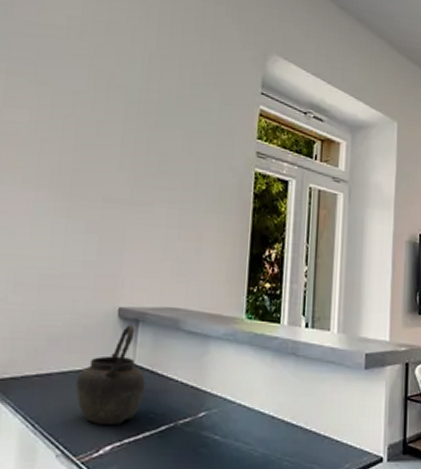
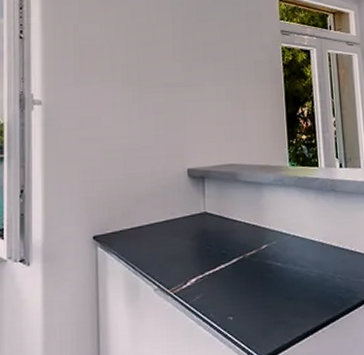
kettle: present [75,325,146,425] -> none [162,181,216,262]

